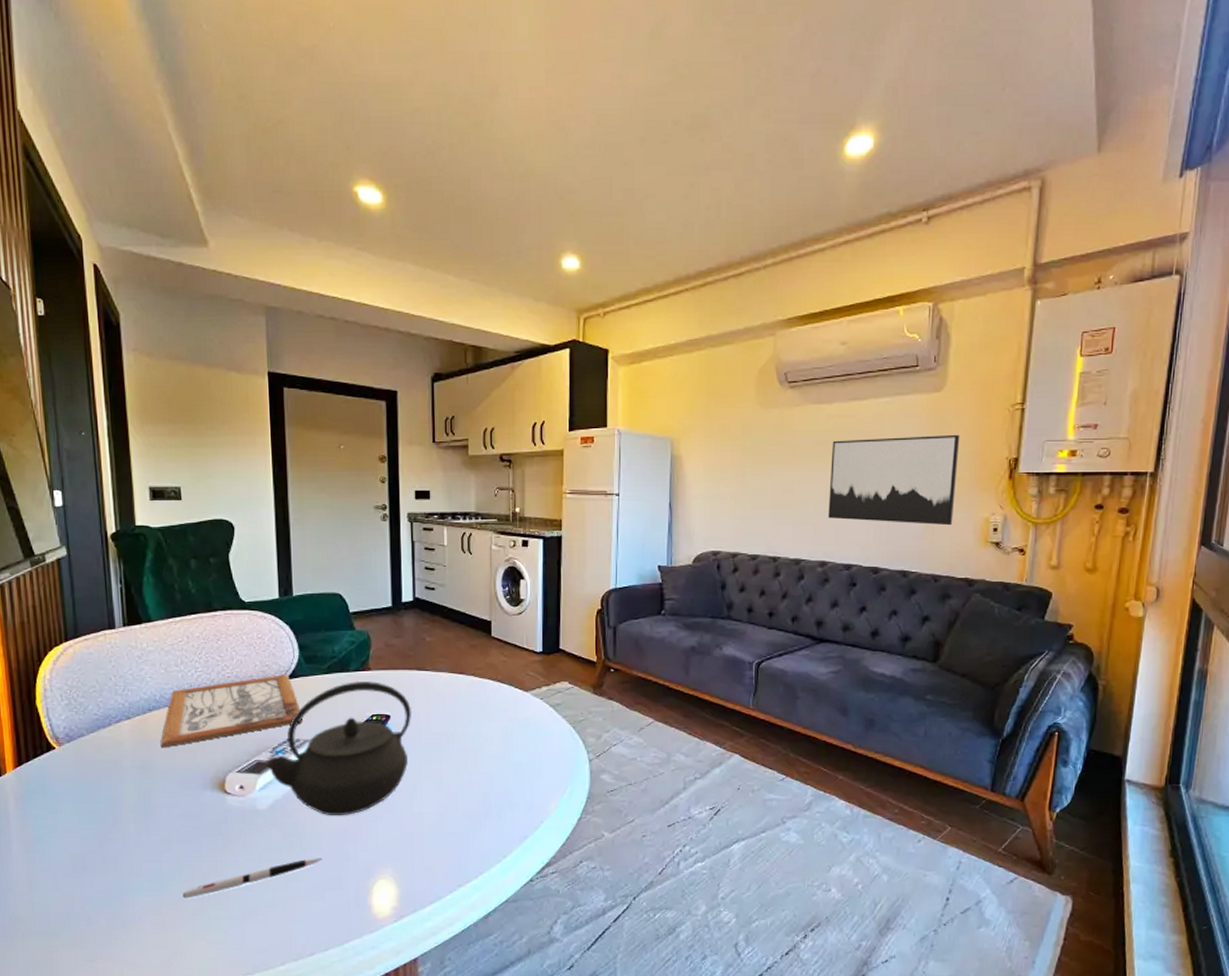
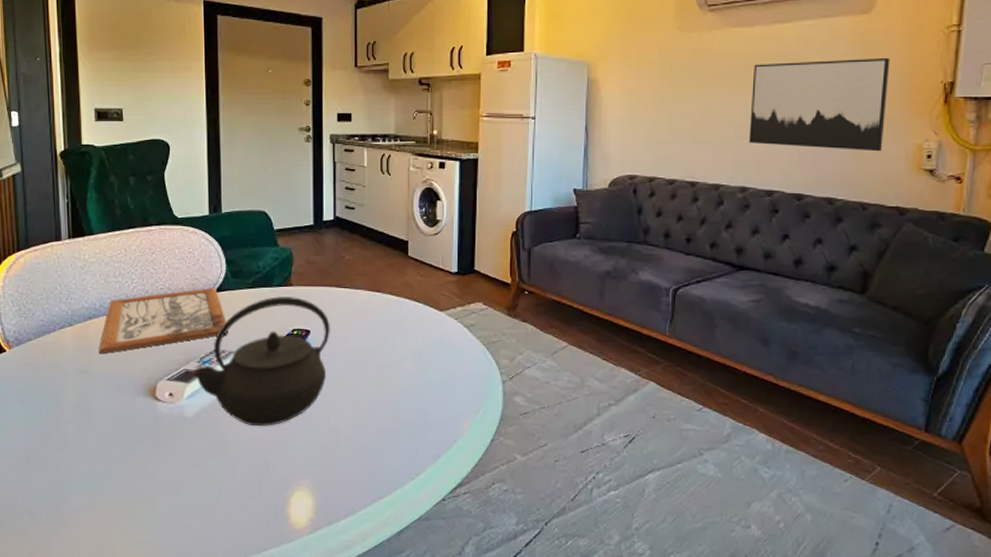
pen: present [183,858,322,899] -> none [115,466,244,499]

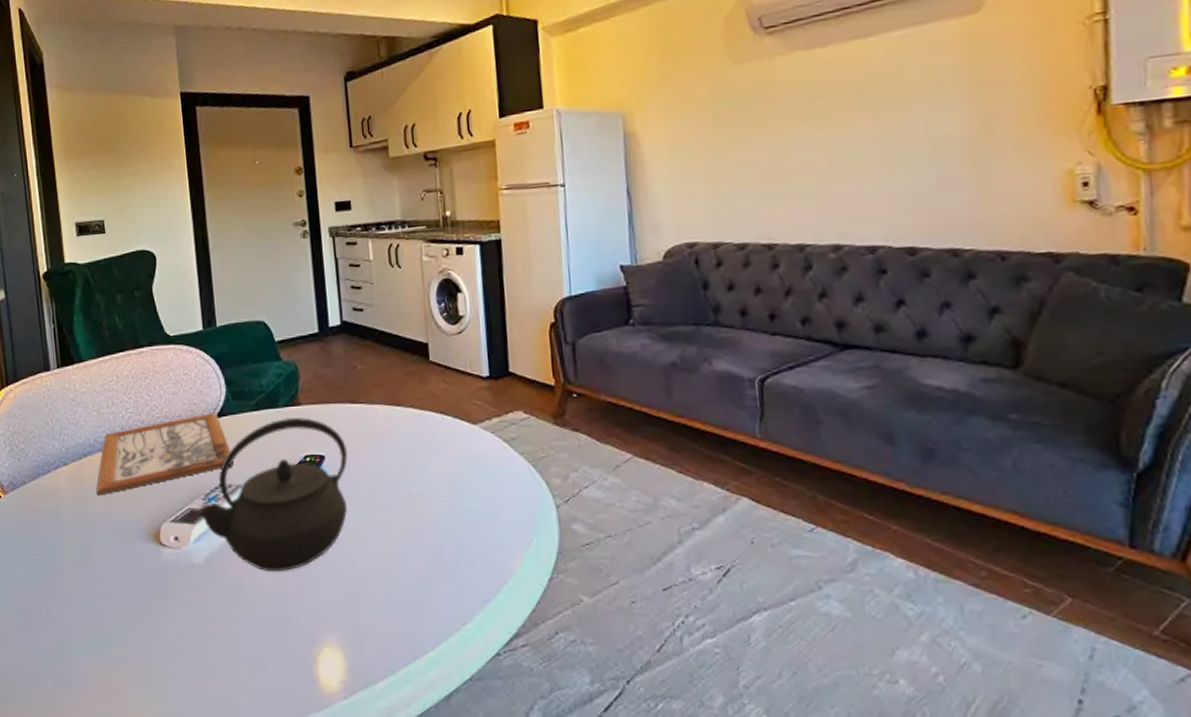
wall art: present [749,57,890,152] -> none [832,64,1019,190]

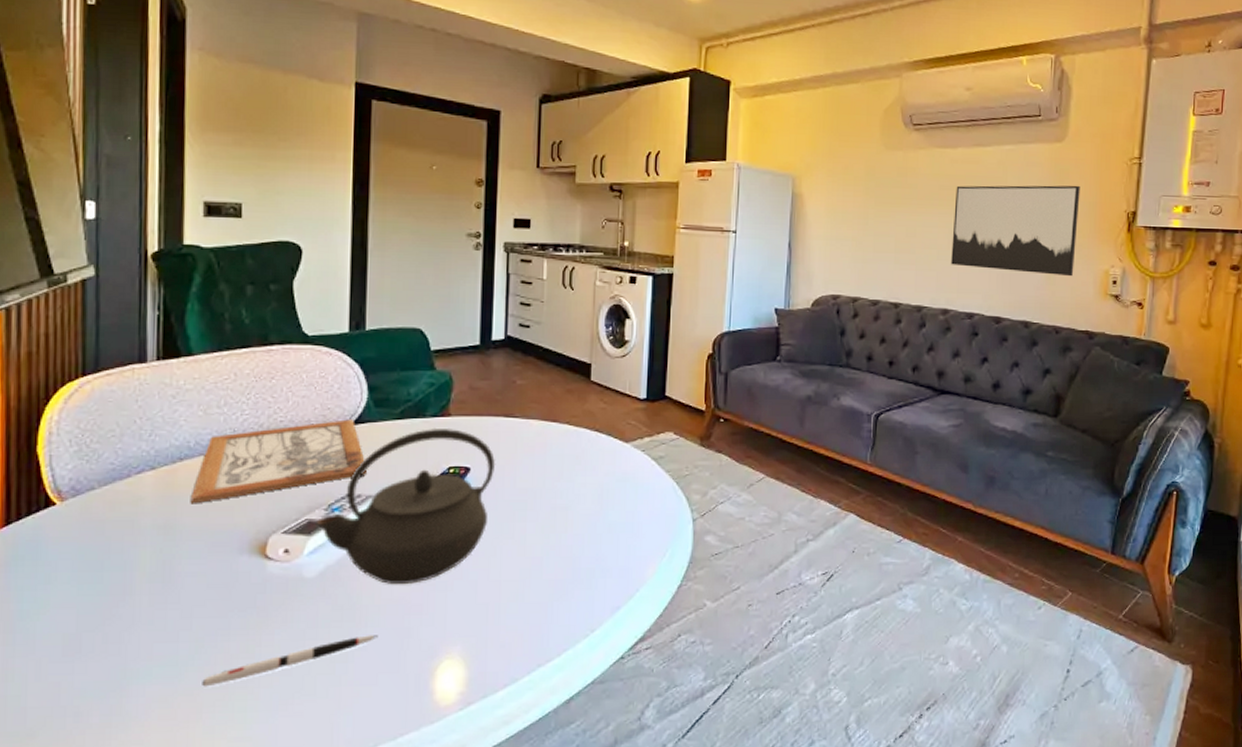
pen: none [124,620,262,662] -> present [202,635,378,687]
wall art: none [832,64,1019,190] -> present [951,185,1080,277]

